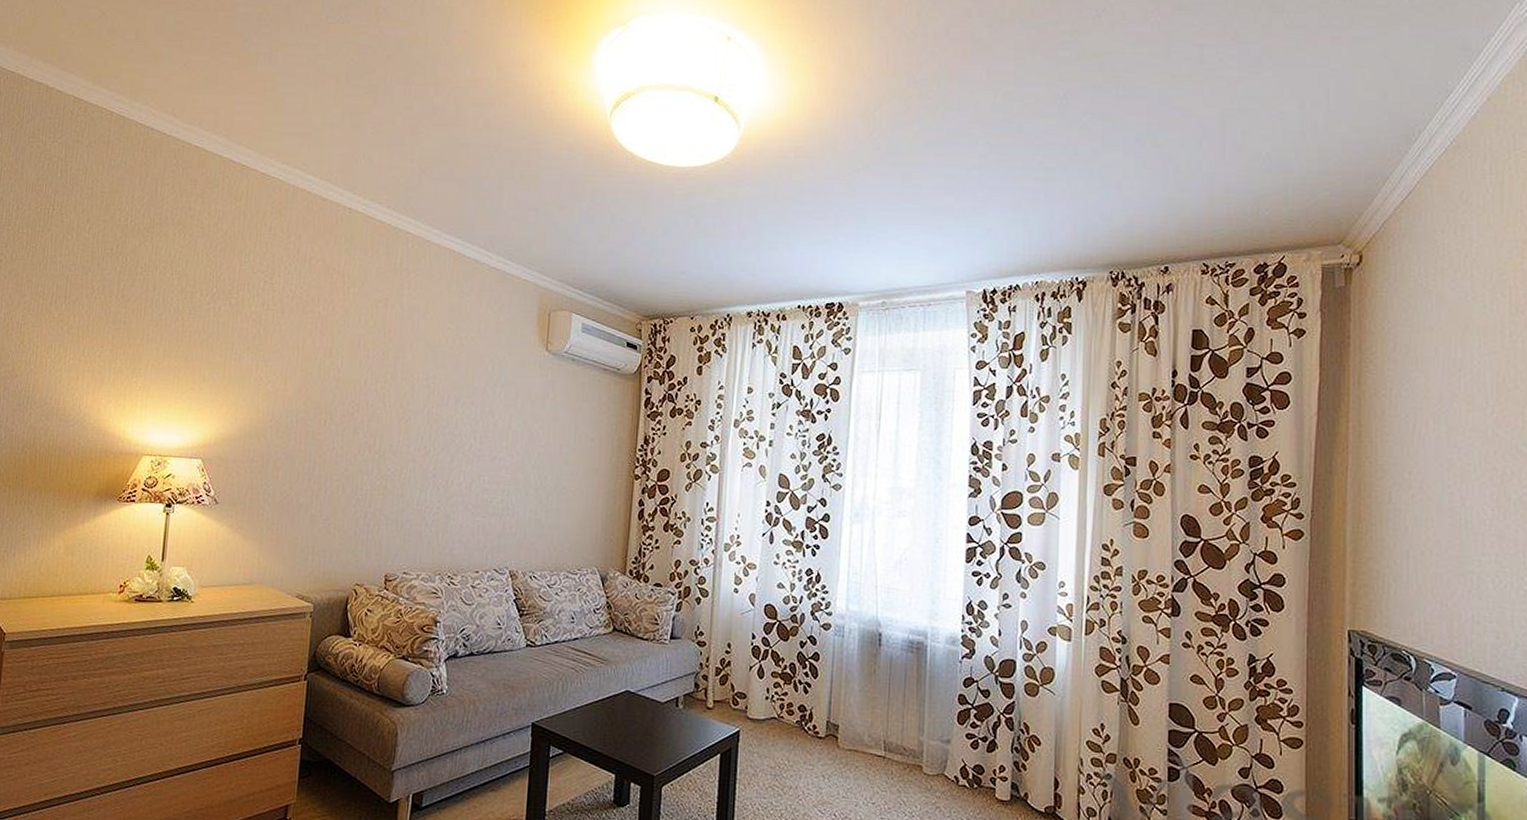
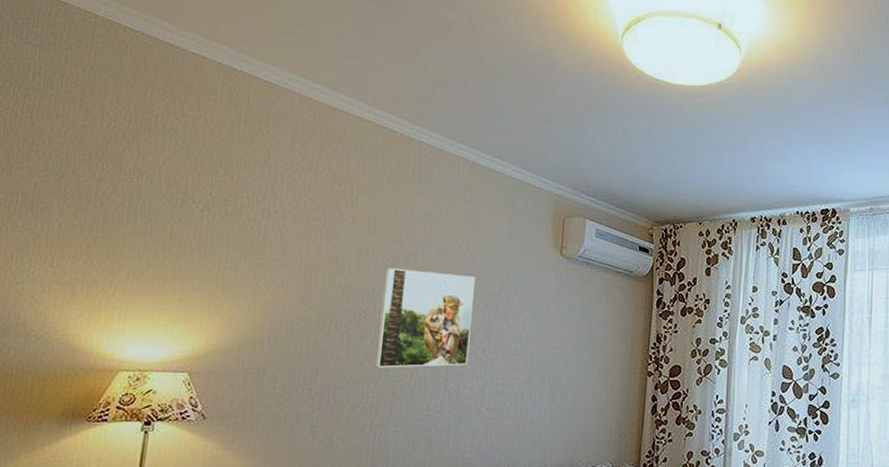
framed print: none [367,361,463,462] -> present [374,268,476,368]

